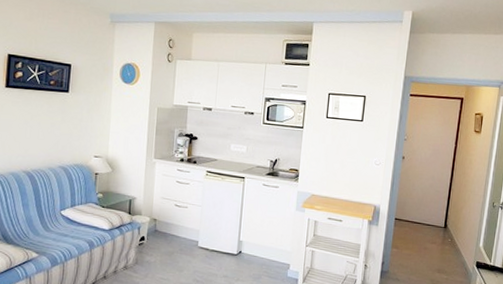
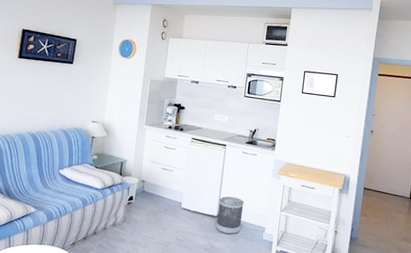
wastebasket: none [236,232,266,273] -> present [215,196,244,235]

